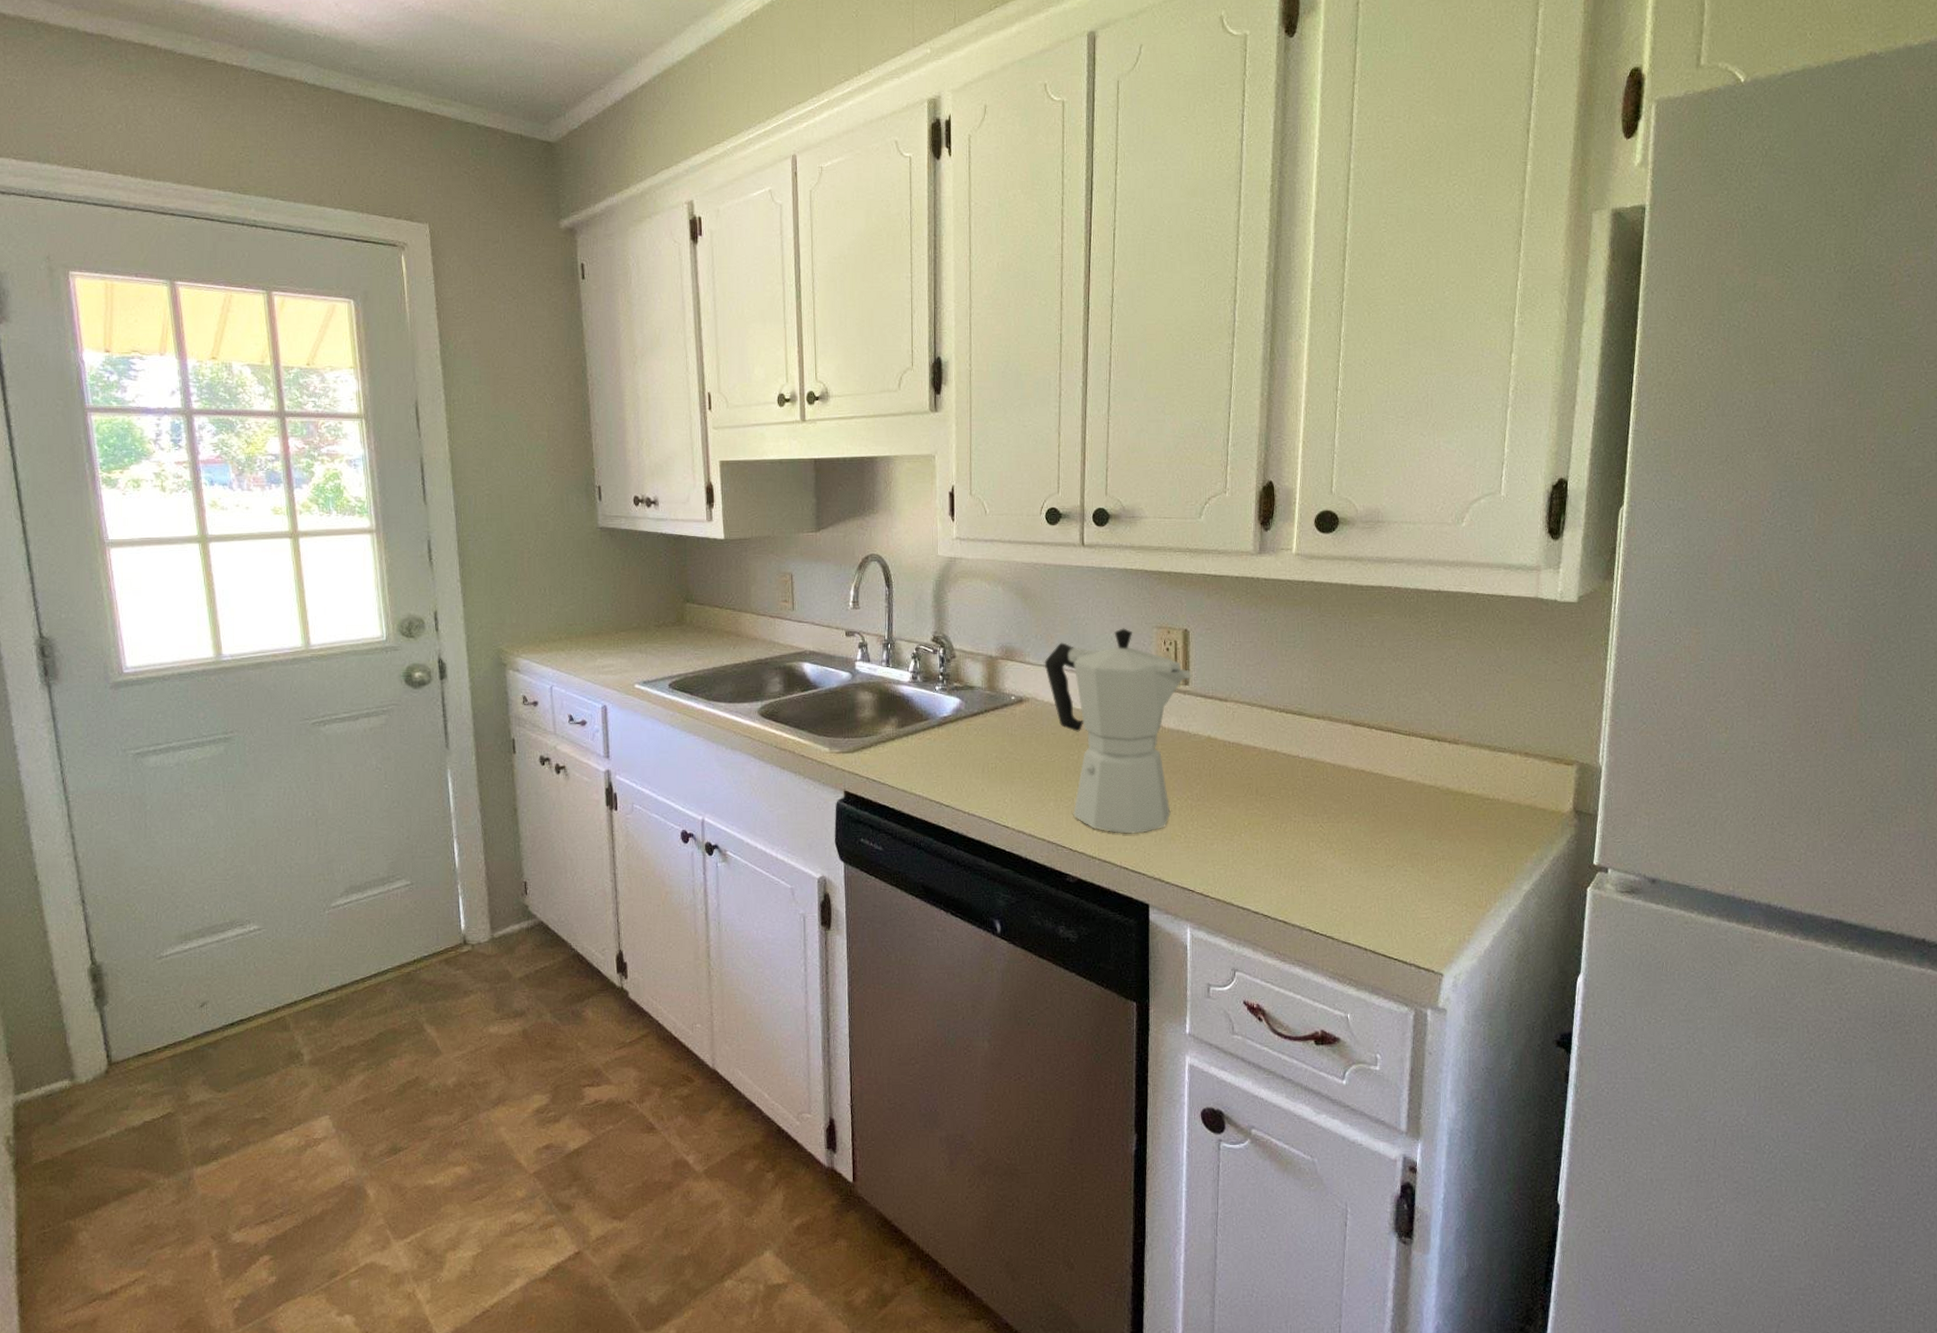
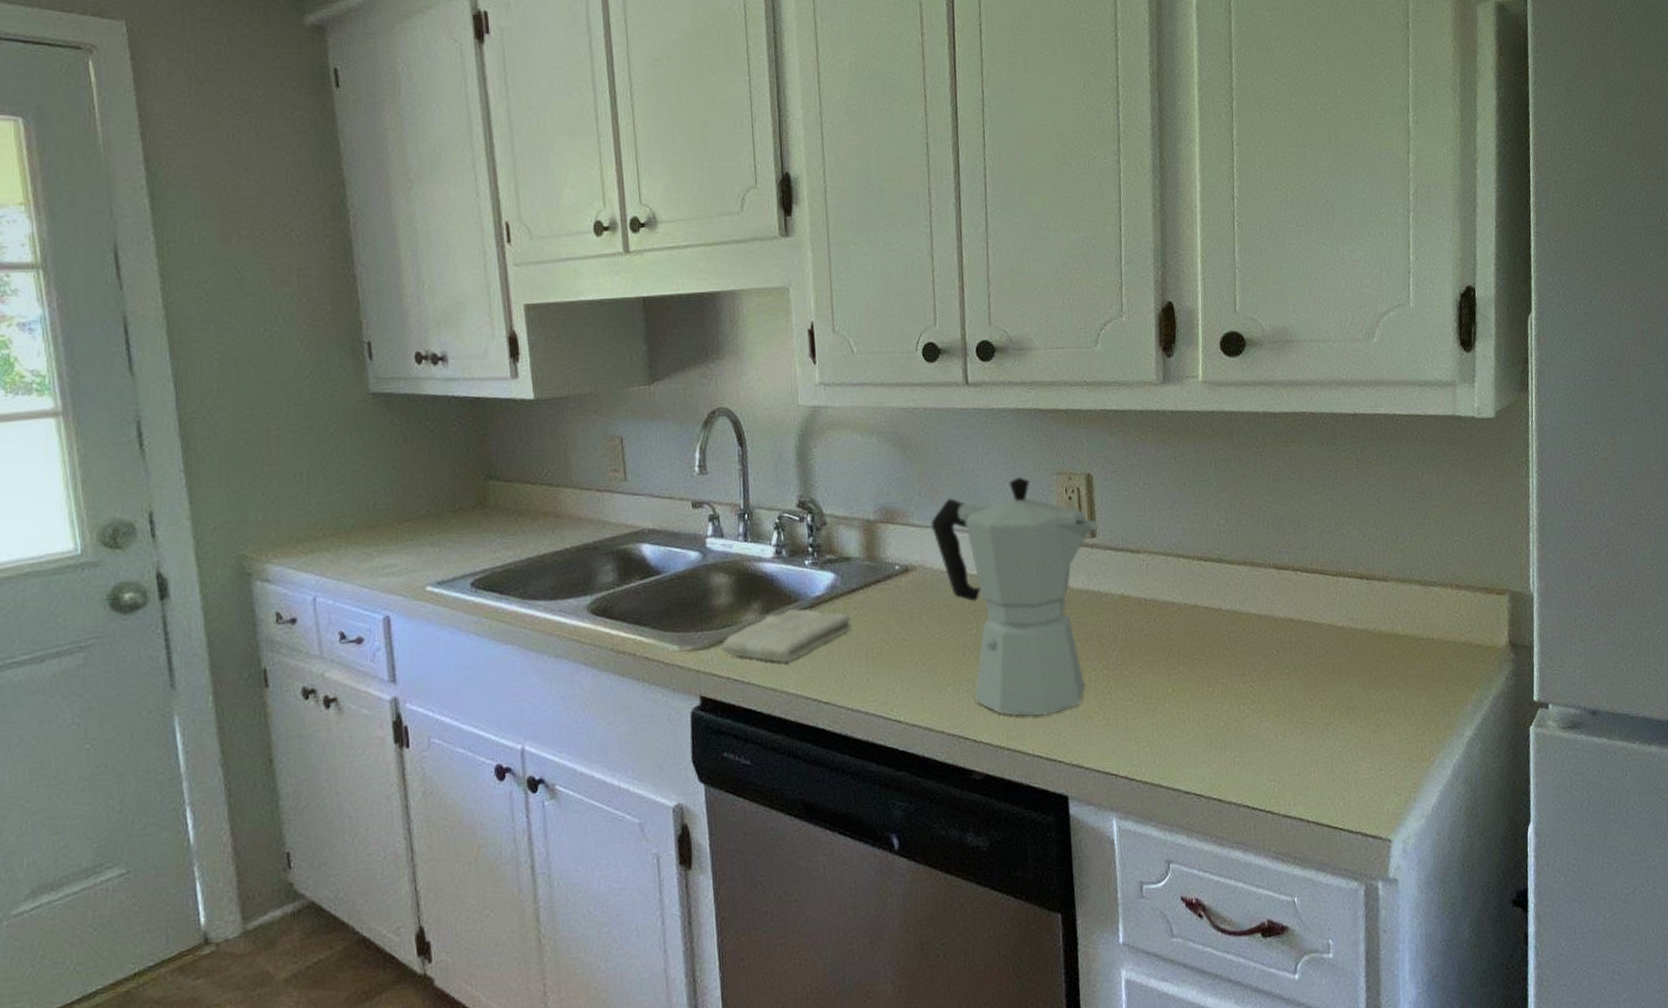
washcloth: none [864,726,972,770] -> present [722,609,852,663]

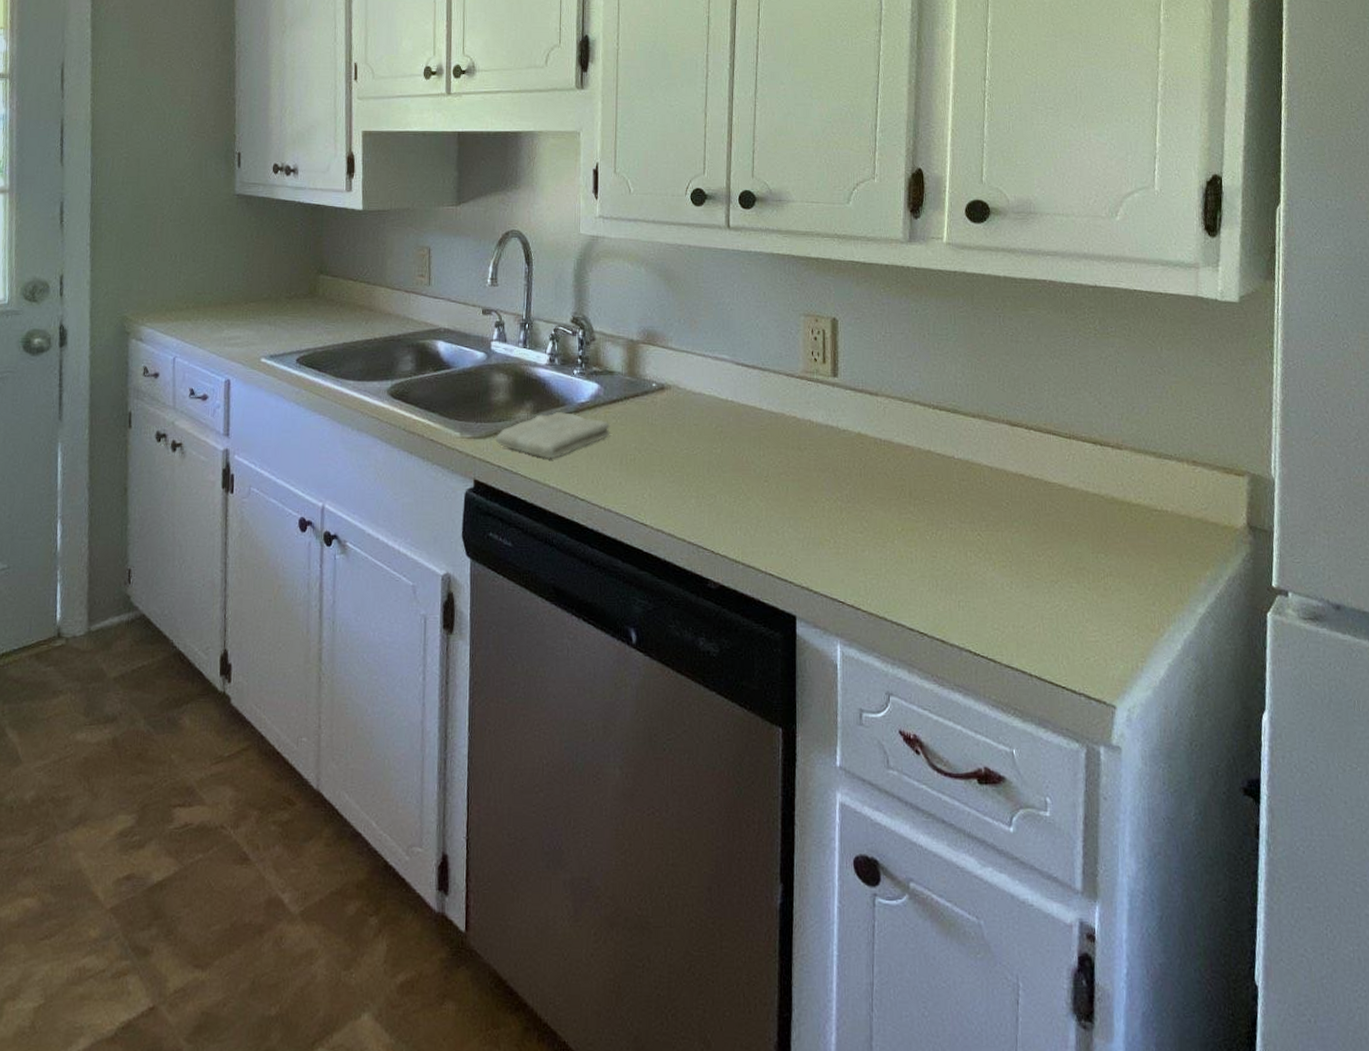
moka pot: present [931,477,1099,717] -> none [687,315,841,537]

